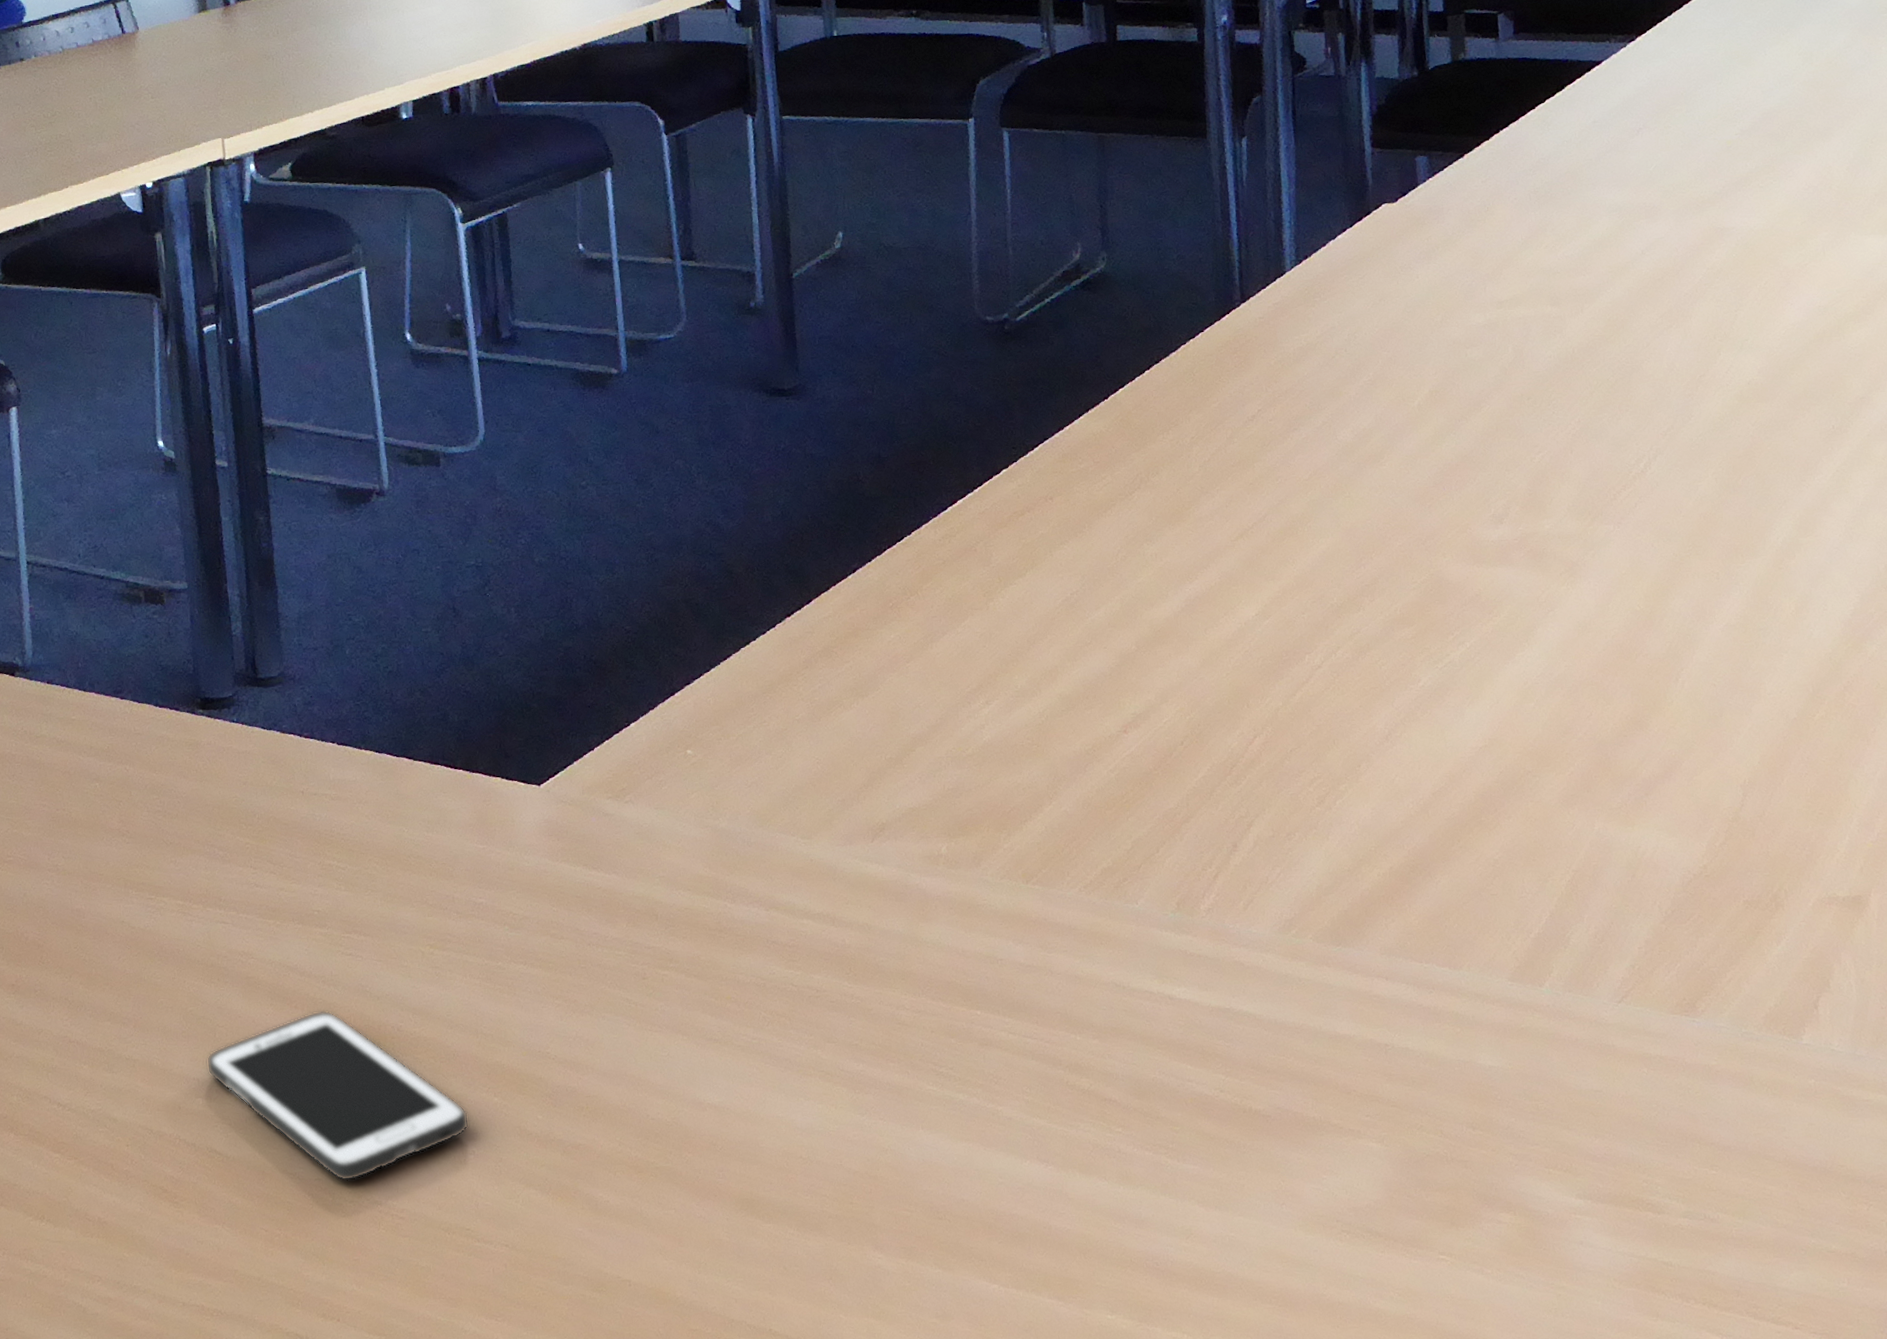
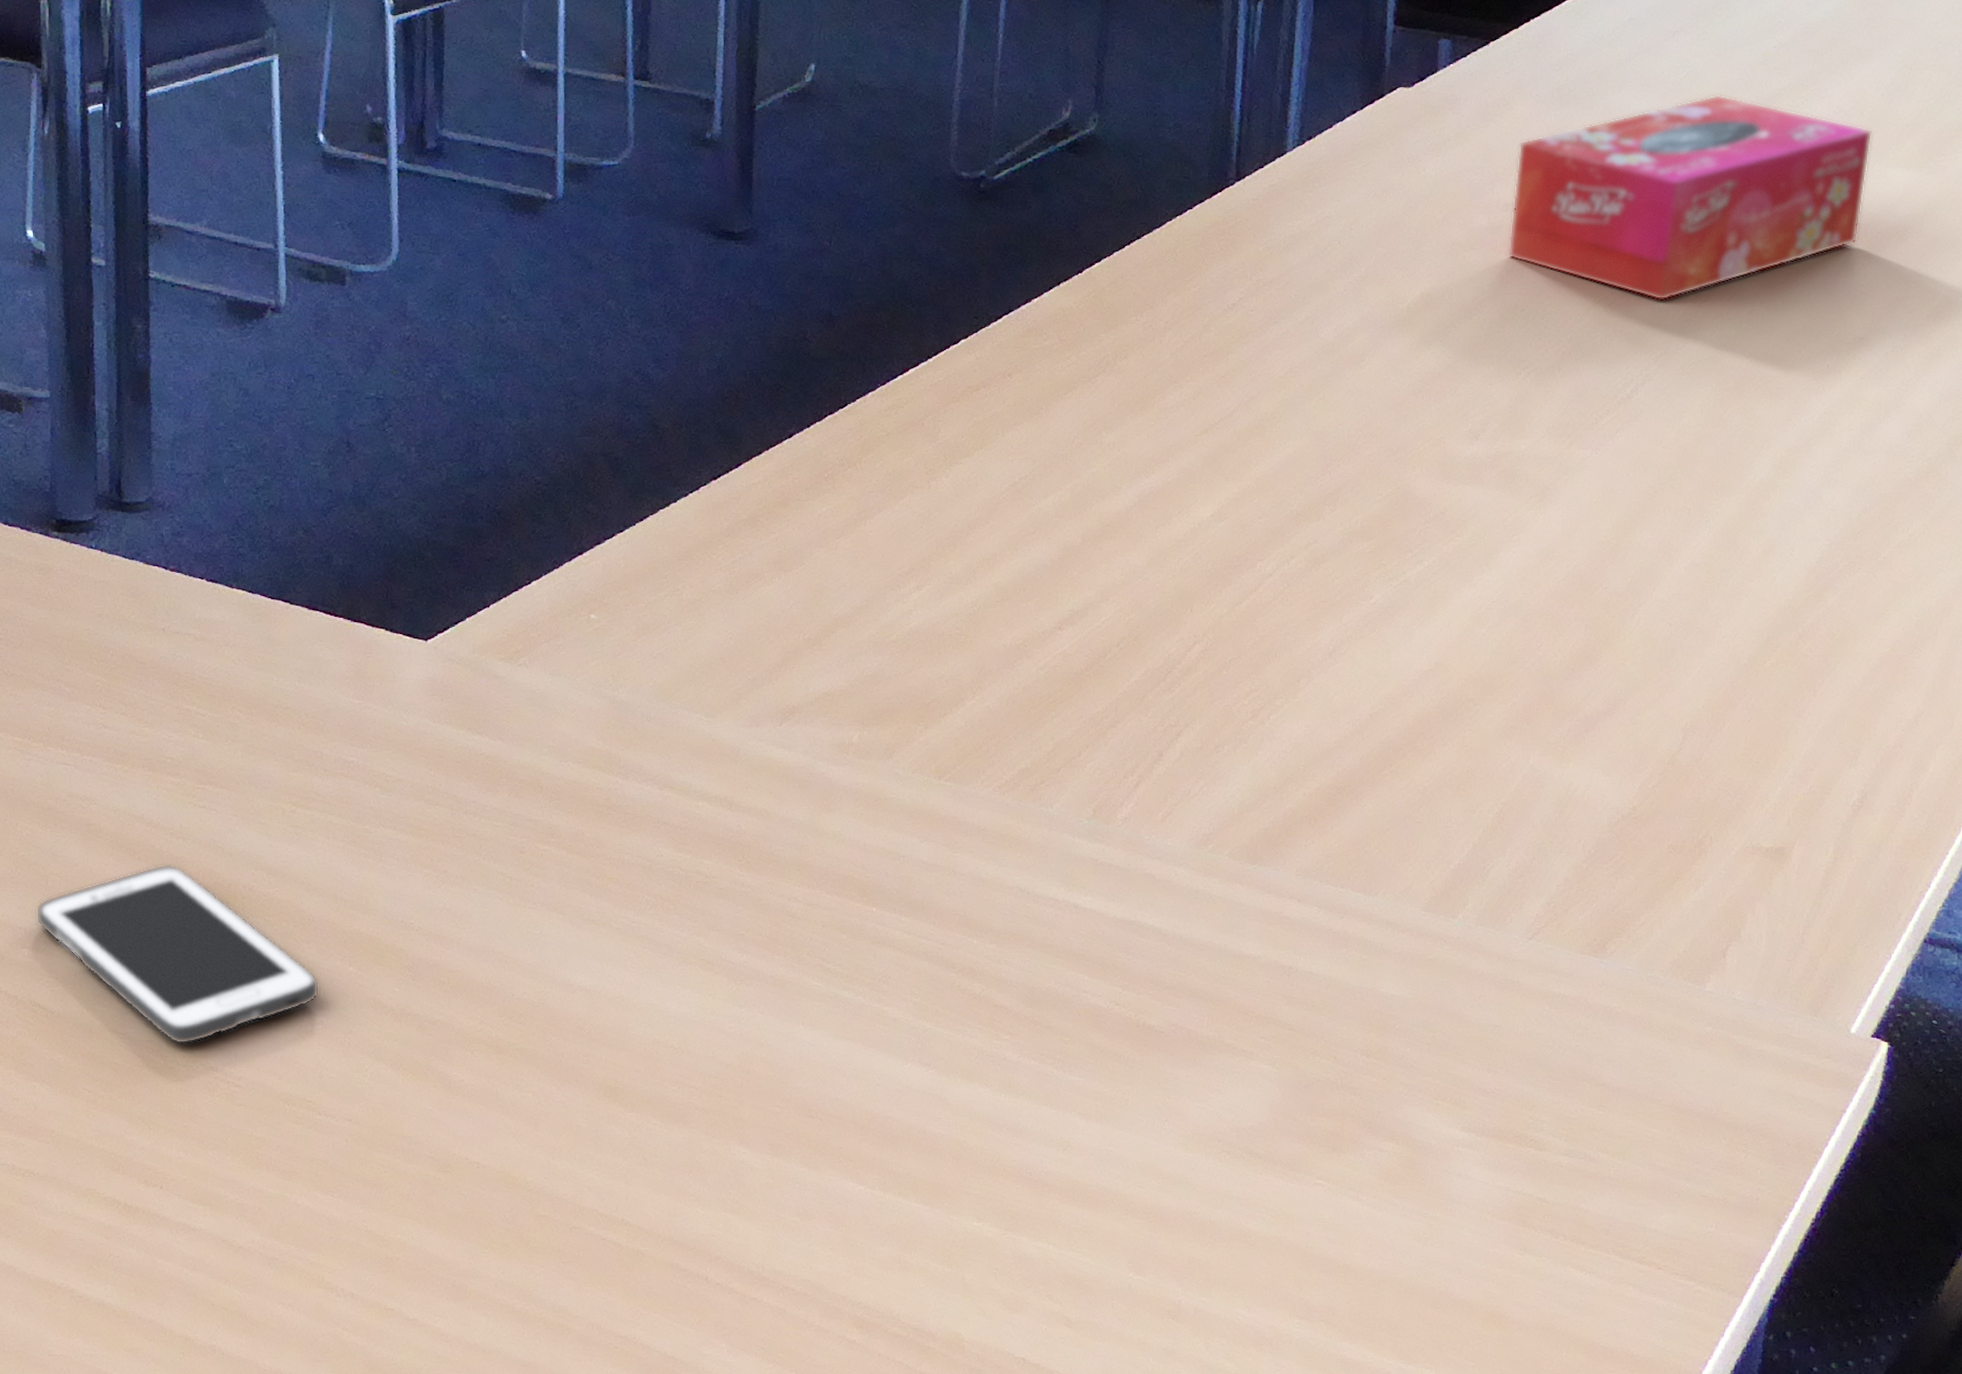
tissue box: none [1504,182,1845,380] -> present [1507,94,1873,302]

